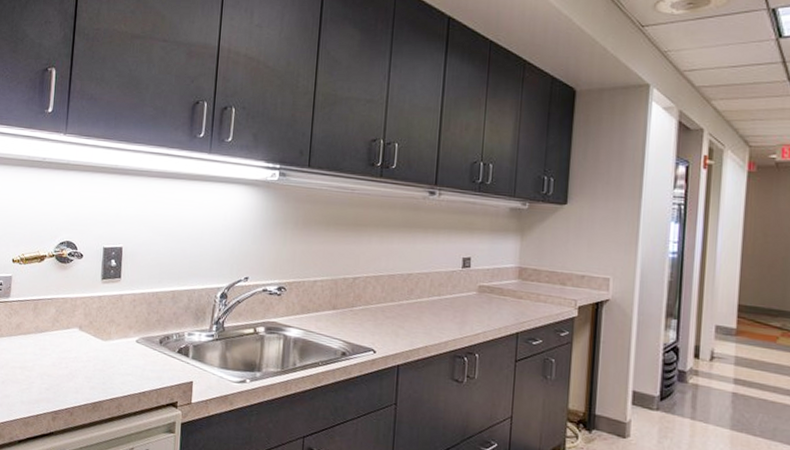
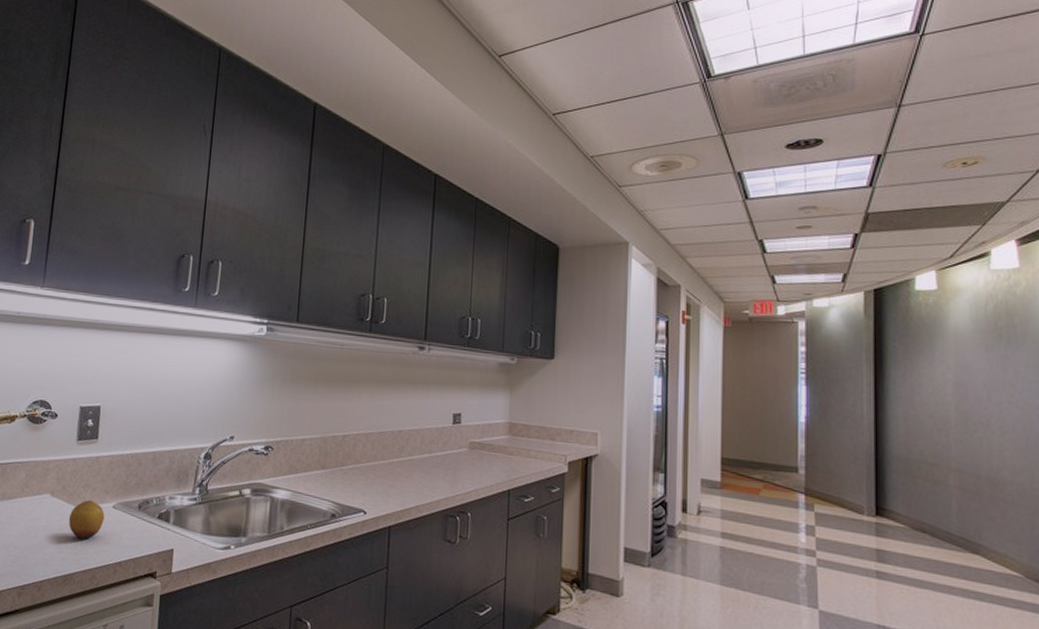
fruit: none [95,334,129,371] -> present [68,499,105,540]

